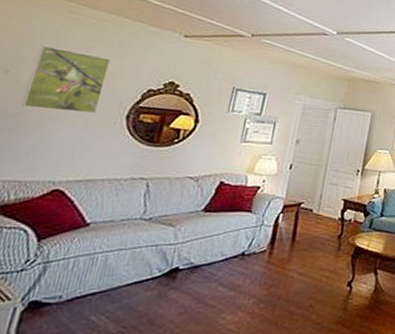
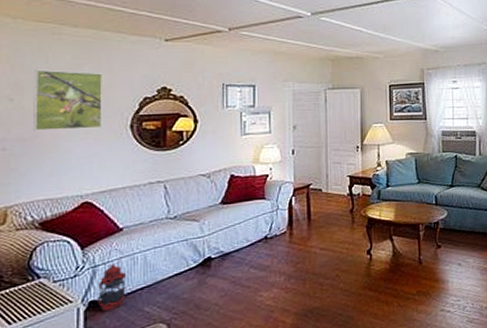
lantern: none [39,245,84,316] -> present [98,249,126,312]

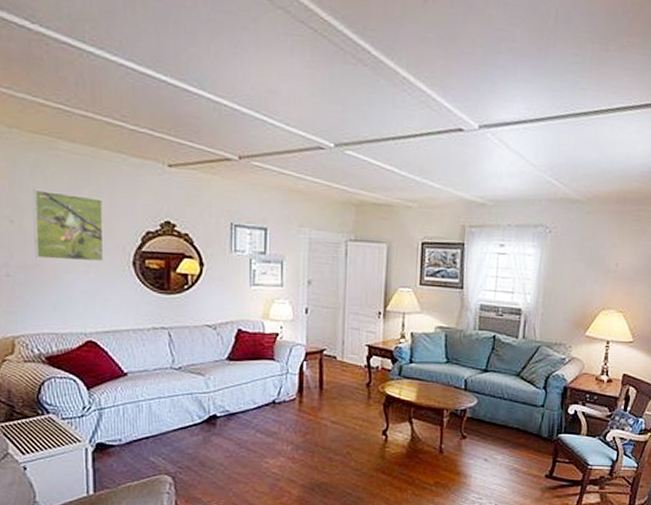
lantern: present [98,249,126,312] -> none [104,394,132,456]

